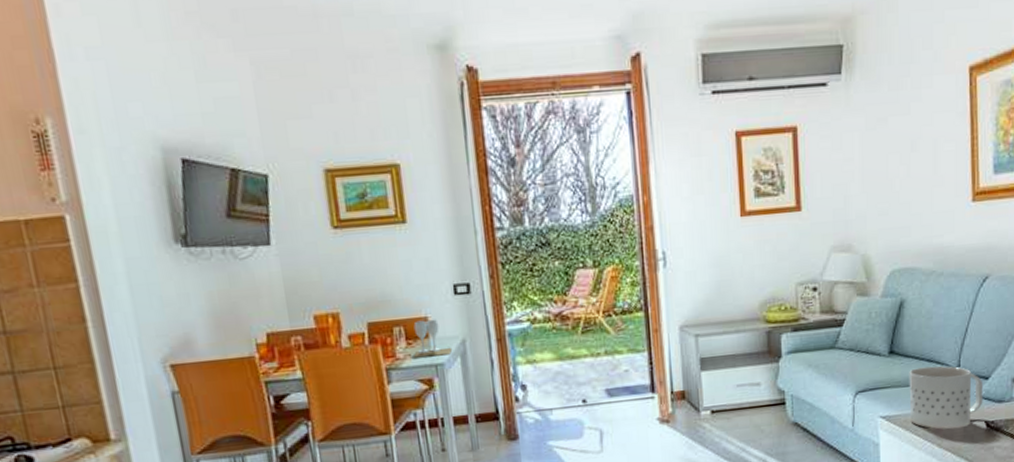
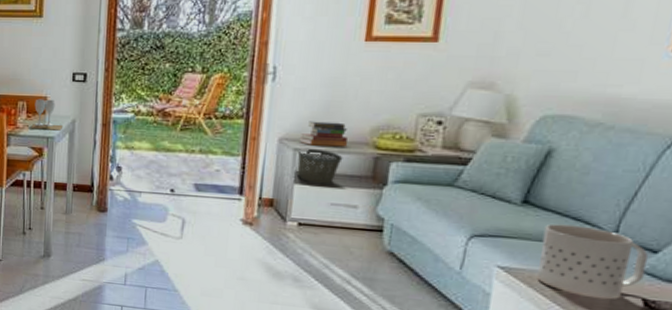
books: none [698,301,742,329] -> present [299,121,348,147]
basket: none [698,331,740,368] -> present [297,148,343,184]

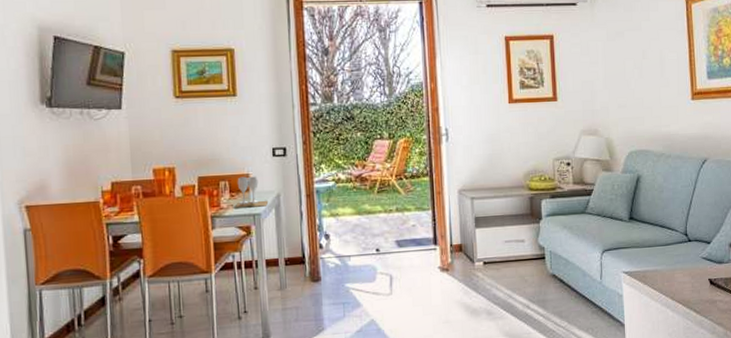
basket: present [297,148,343,184] -> none [474,195,508,226]
books: present [299,121,348,147] -> none [473,171,510,193]
mug: present [537,223,648,300] -> none [646,231,707,285]

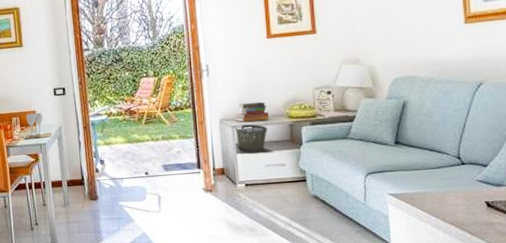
books: none [473,171,510,193] -> present [234,101,270,122]
basket: none [474,195,508,226] -> present [235,124,268,152]

